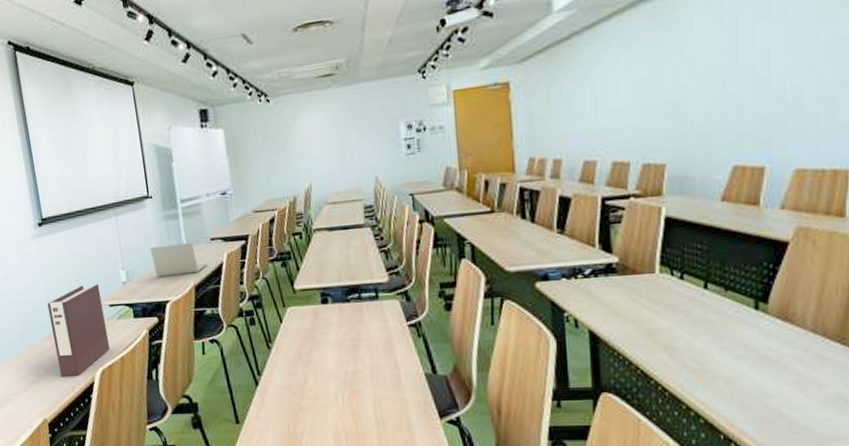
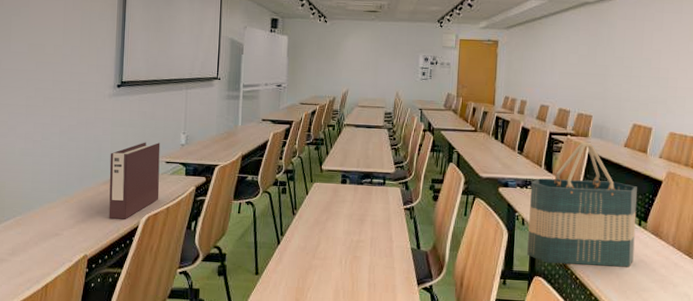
laptop: present [150,242,206,278] -> none [210,119,255,146]
tote bag: none [582,203,751,374] -> present [527,142,637,267]

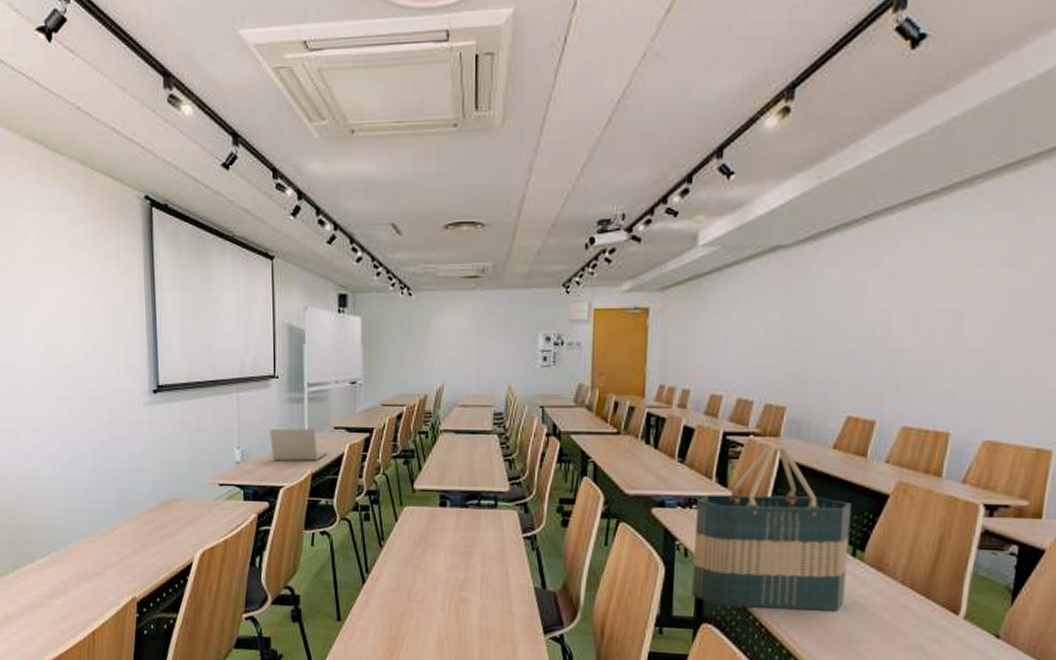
binder: present [108,142,160,219] -> none [152,460,214,555]
laptop: none [210,119,255,146] -> present [270,428,326,461]

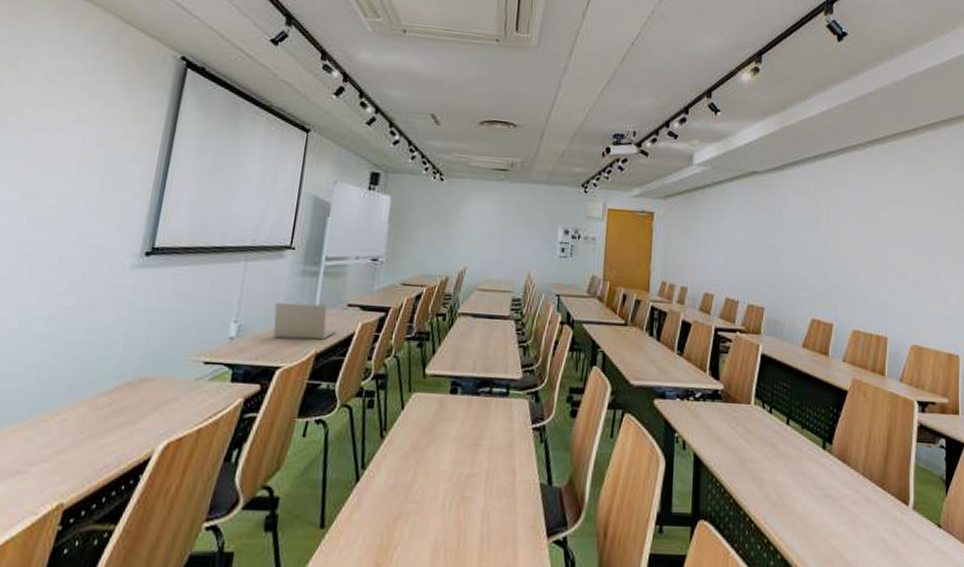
tote bag: present [692,445,851,612] -> none [689,341,820,505]

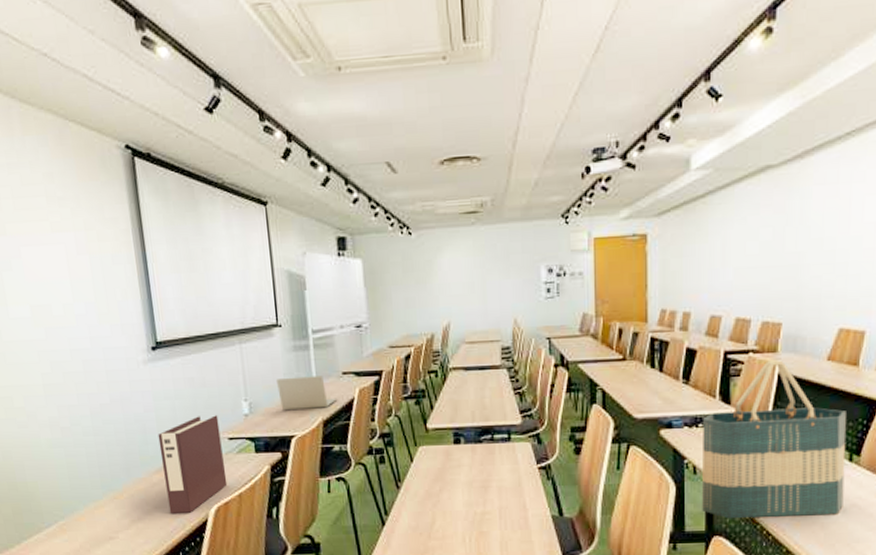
binder: none [106,333,199,448] -> present [158,415,228,513]
tote bag: none [689,341,820,505] -> present [702,360,846,519]

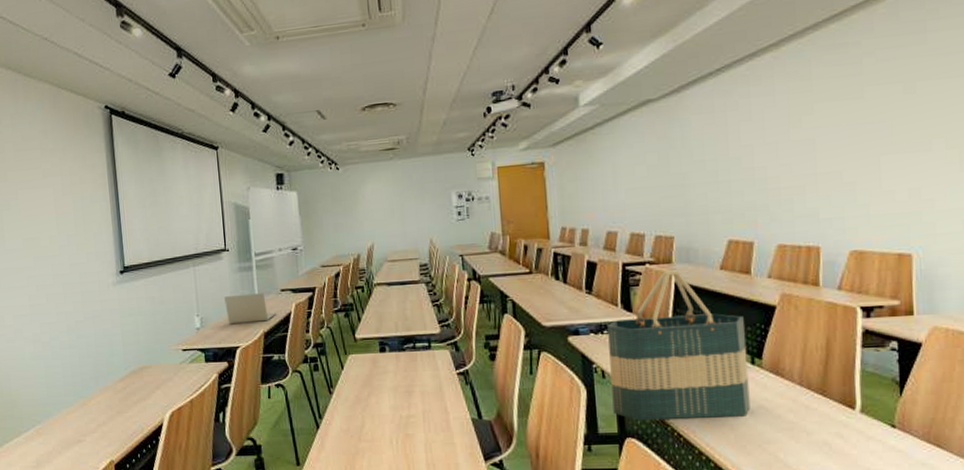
binder: present [158,415,228,513] -> none [122,329,181,418]

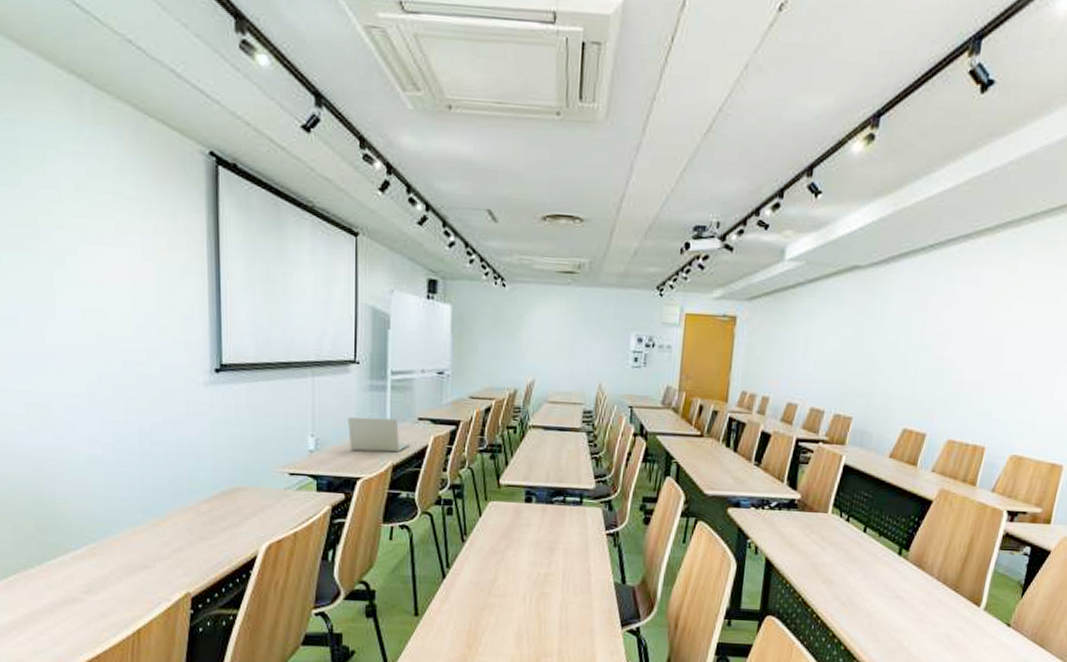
tote bag: present [607,270,750,421] -> none [759,452,901,605]

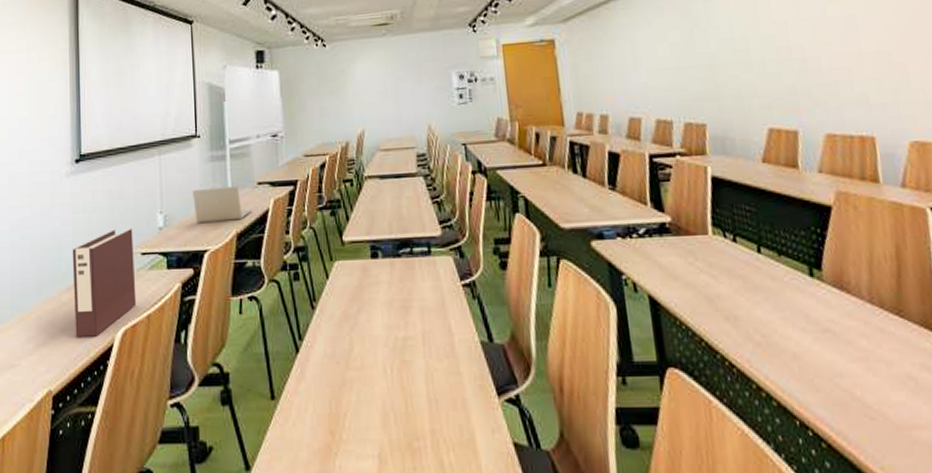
binder: none [212,447,283,548] -> present [72,229,137,337]

